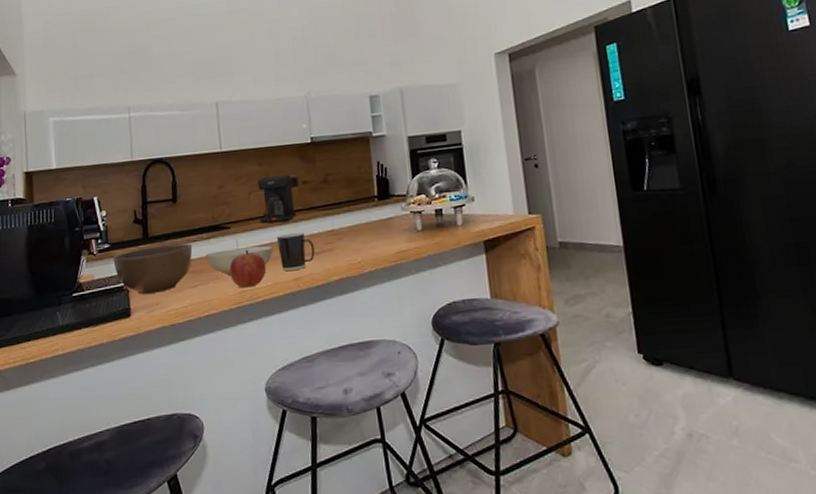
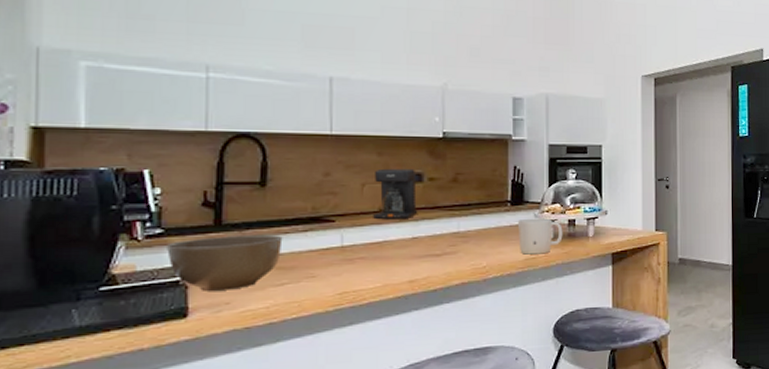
bowl: present [205,245,274,277] -> none [298,244,388,276]
fruit: present [229,249,267,288] -> none [329,246,376,289]
mug: present [276,233,315,272] -> none [391,233,435,273]
mug: none [385,209,432,248] -> present [517,218,563,255]

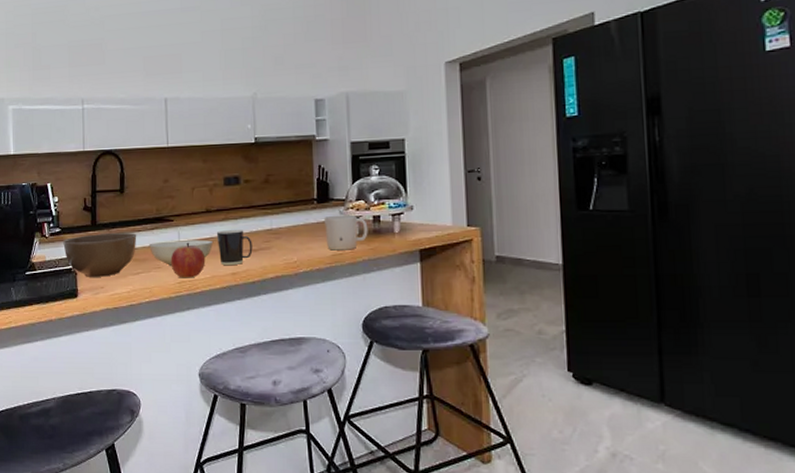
bowl: none [298,244,388,276] -> present [148,240,214,267]
fruit: none [329,246,376,289] -> present [170,242,206,278]
coffee maker: present [373,168,417,220] -> none [202,172,236,219]
mug: none [391,233,435,273] -> present [216,230,253,266]

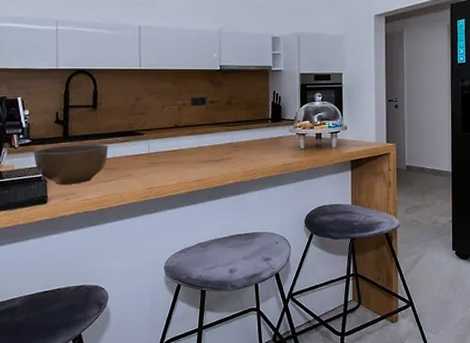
bowl: present [148,240,214,267] -> none [119,152,181,175]
fruit: present [170,242,206,278] -> none [140,153,173,185]
mug: present [216,230,253,266] -> none [183,143,215,174]
mug: present [323,214,368,251] -> none [276,132,312,161]

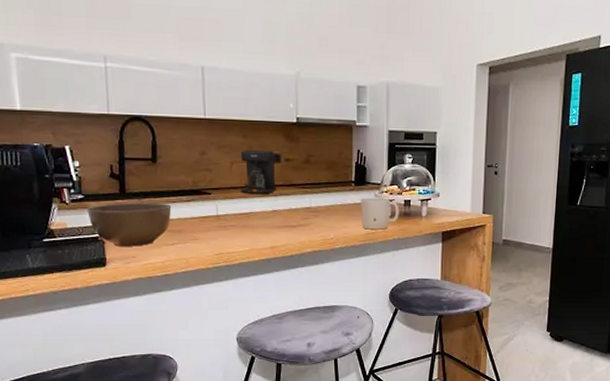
coffee maker: none [170,94,202,134] -> present [241,149,276,194]
mug: none [276,132,312,161] -> present [360,197,399,230]

